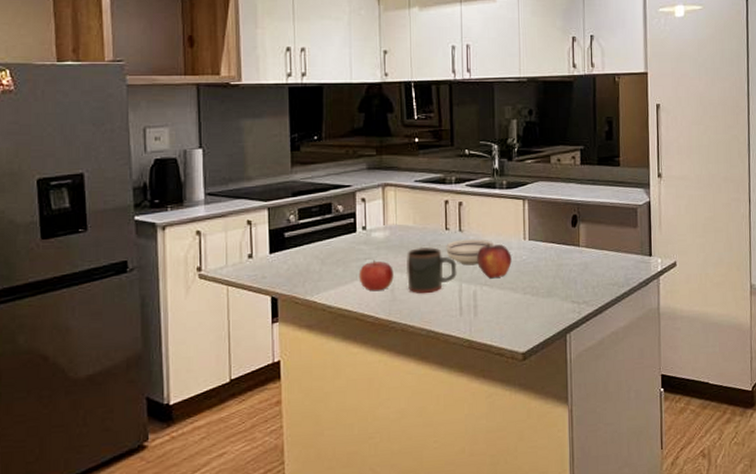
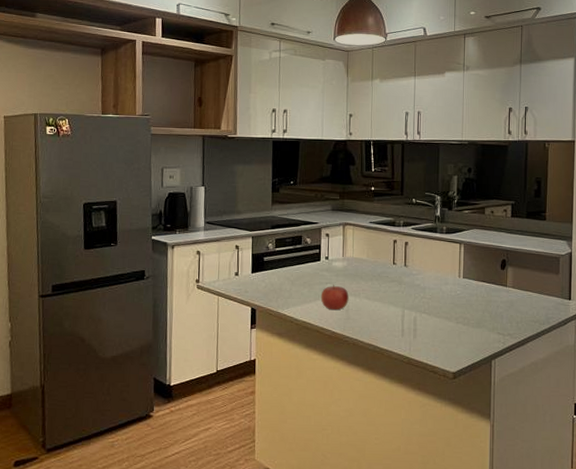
mug: present [406,246,457,293] -> none [359,276,401,315]
bowl: present [446,239,495,266] -> none [393,273,434,296]
fruit: present [476,242,512,279] -> none [417,277,448,308]

